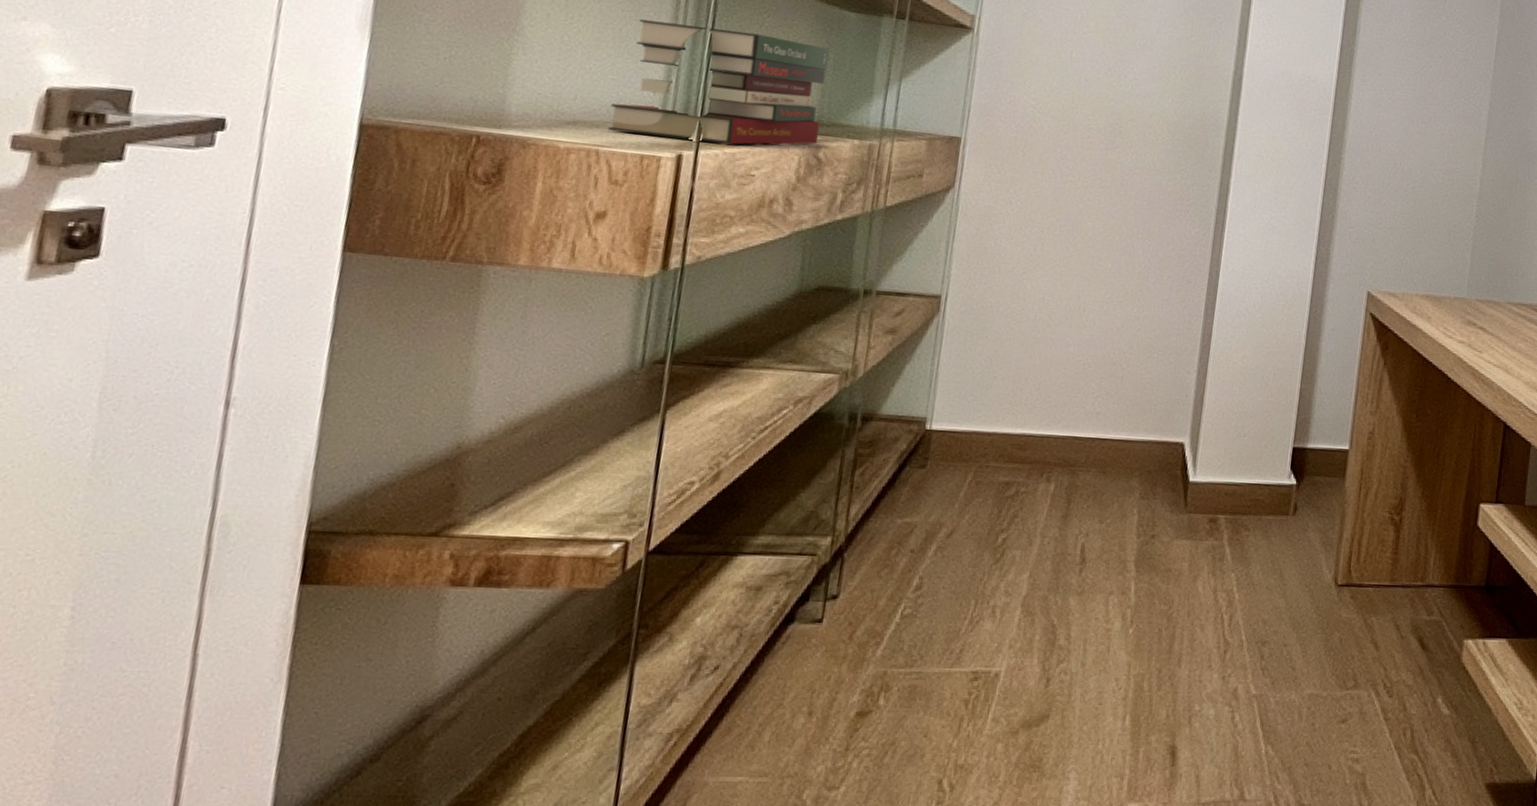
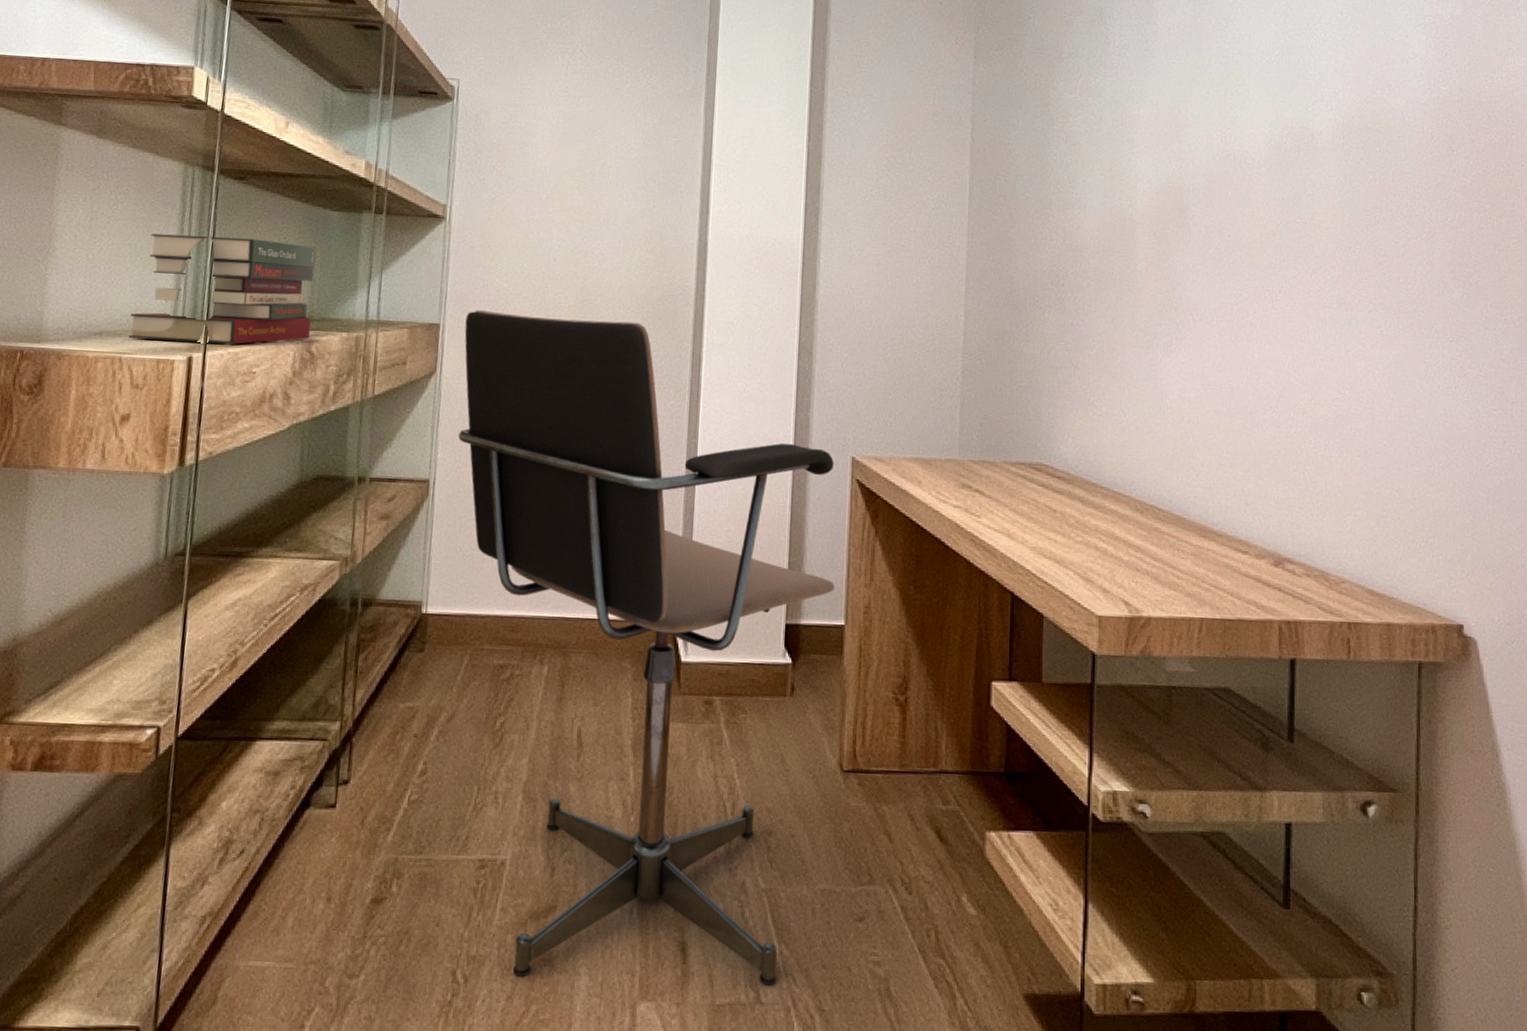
office chair: none [975,126,1350,784] -> present [459,310,835,986]

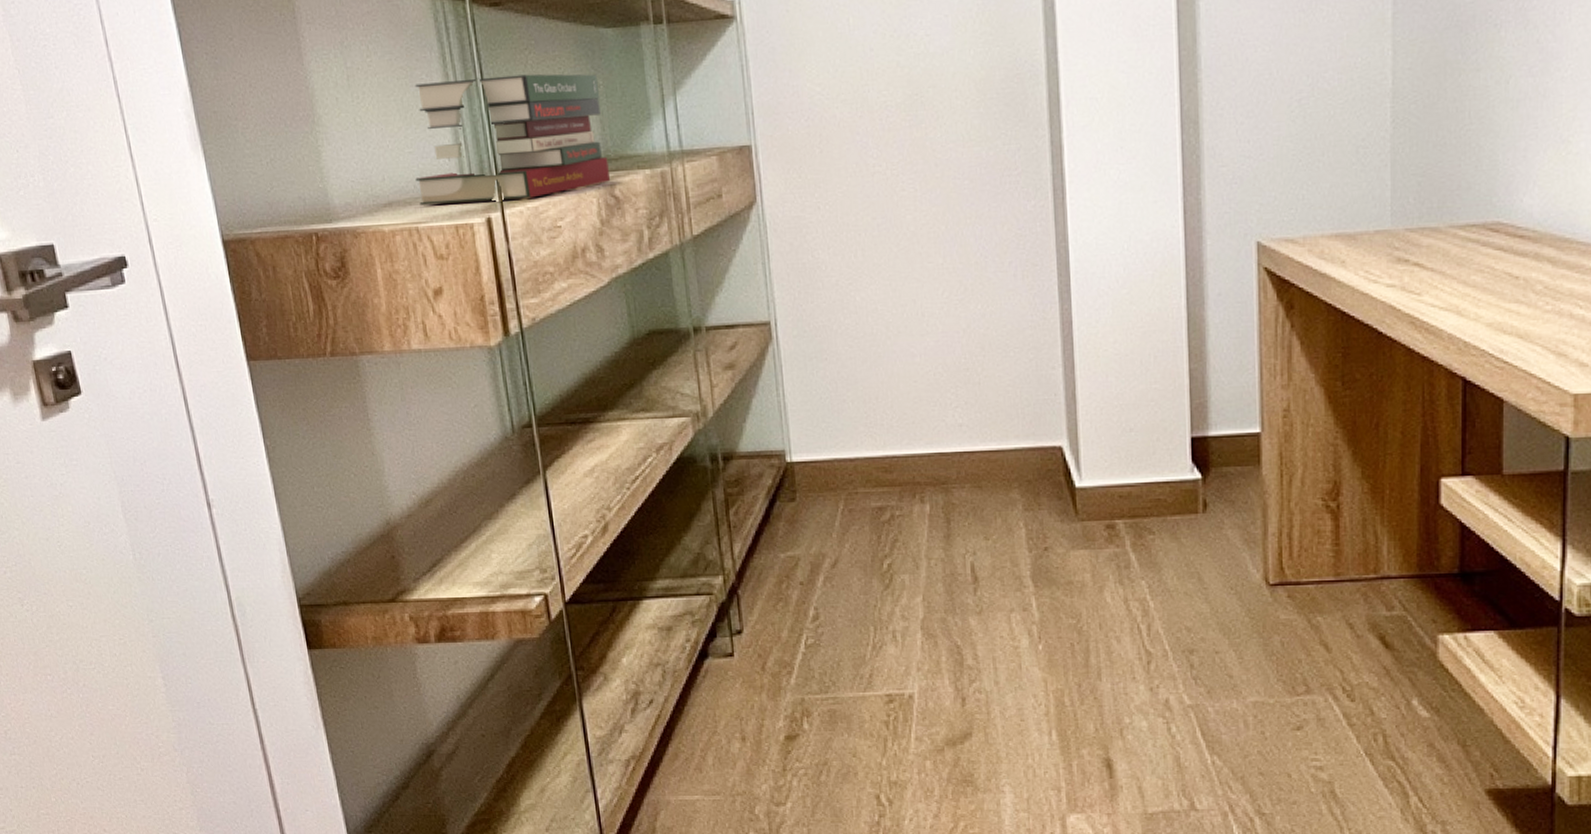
office chair: present [459,310,835,986] -> none [779,113,1246,797]

